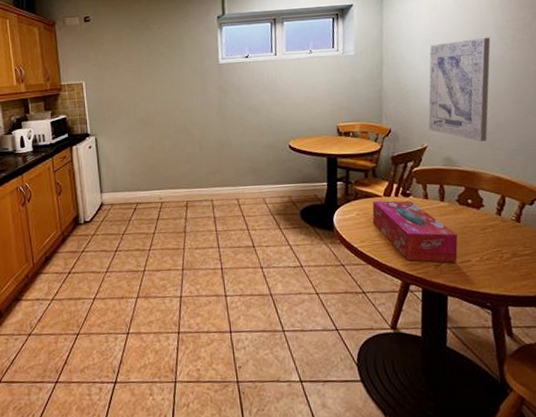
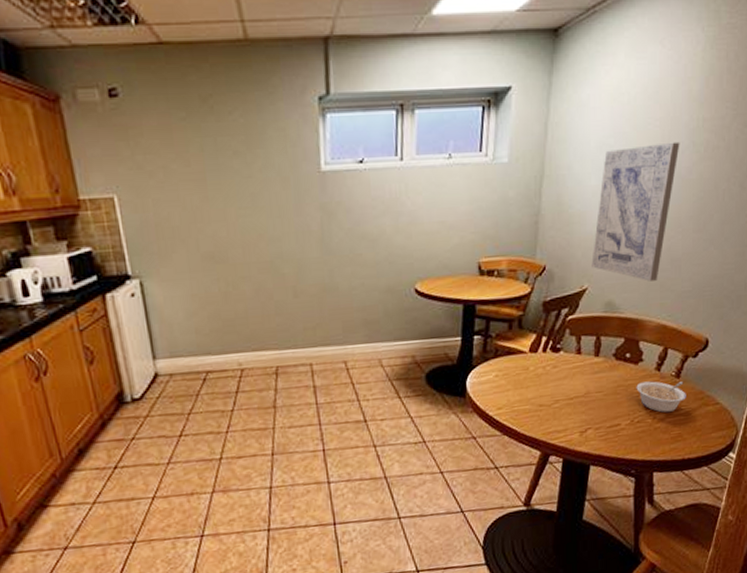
tissue box: present [372,200,458,263] -> none [513,357,609,429]
legume: none [481,224,529,252] -> present [636,381,686,413]

